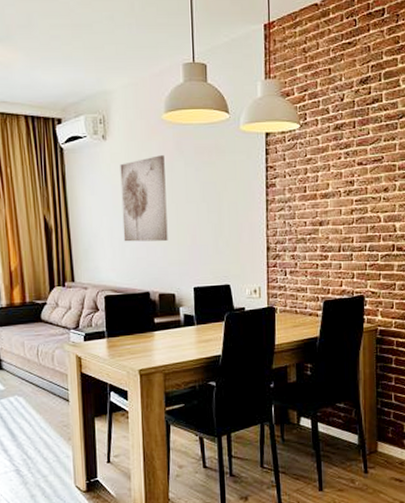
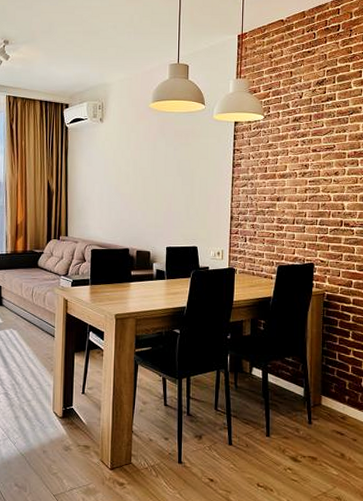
wall art: present [120,155,168,242] -> none [111,136,149,206]

